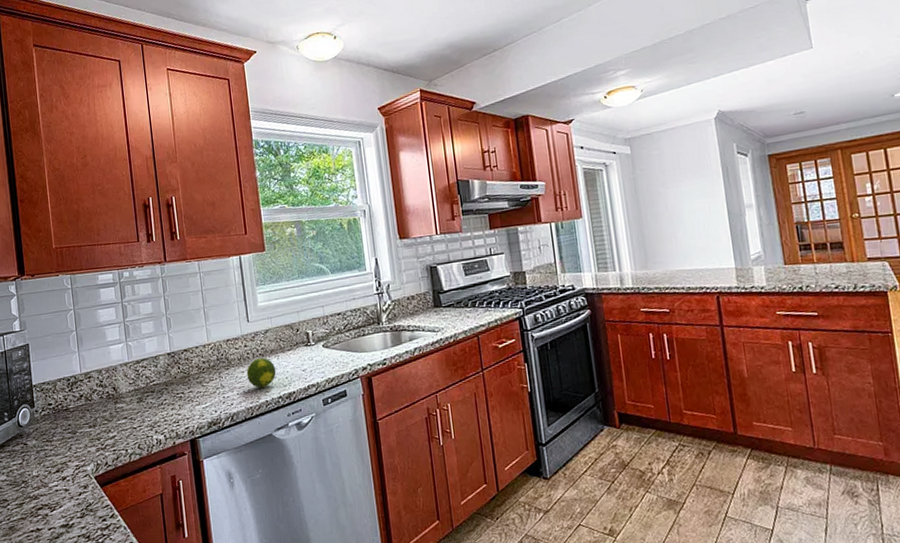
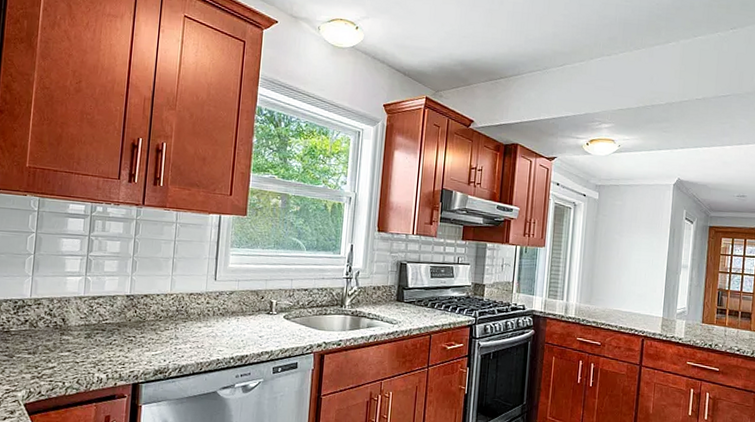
fruit: present [246,358,277,388] -> none [203,317,234,346]

